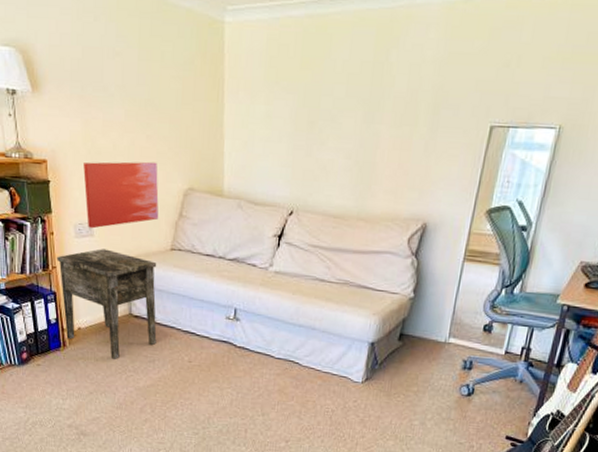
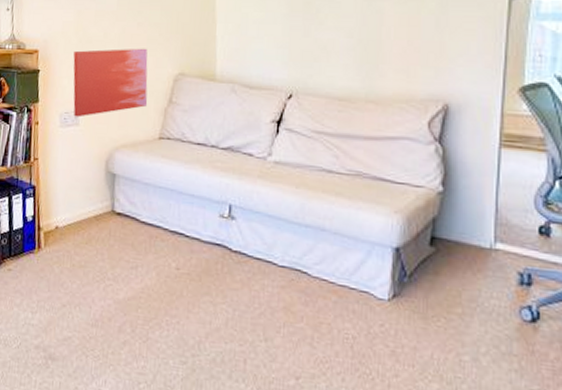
side table: present [57,248,157,359] -> none [39,138,144,265]

